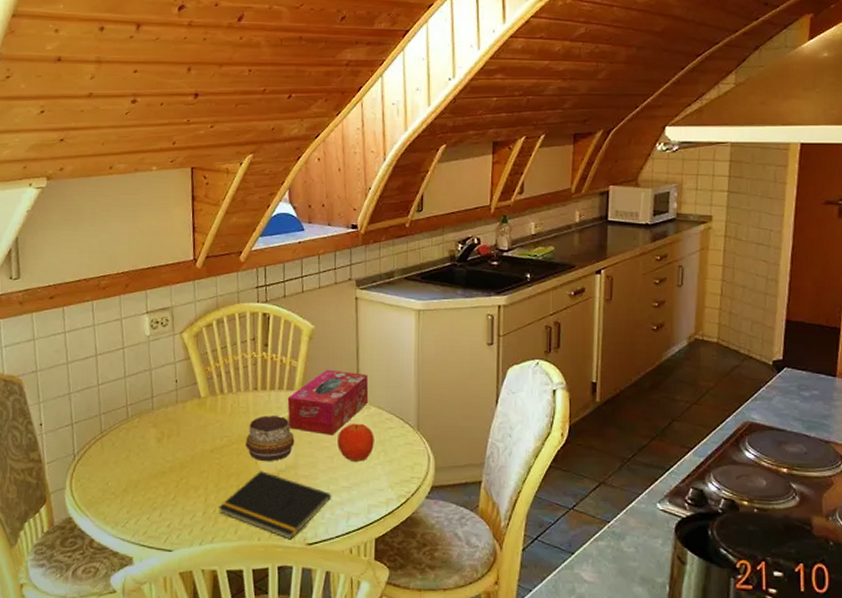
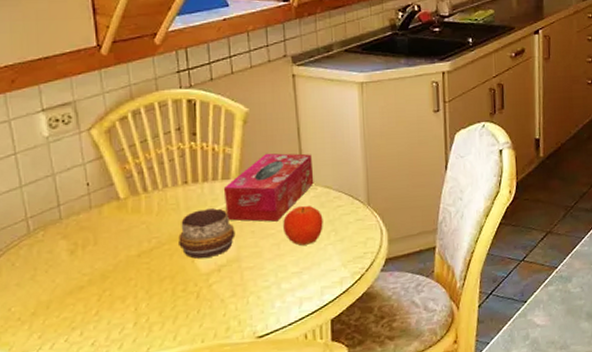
notepad: present [218,471,331,540] -> none [151,269,280,336]

